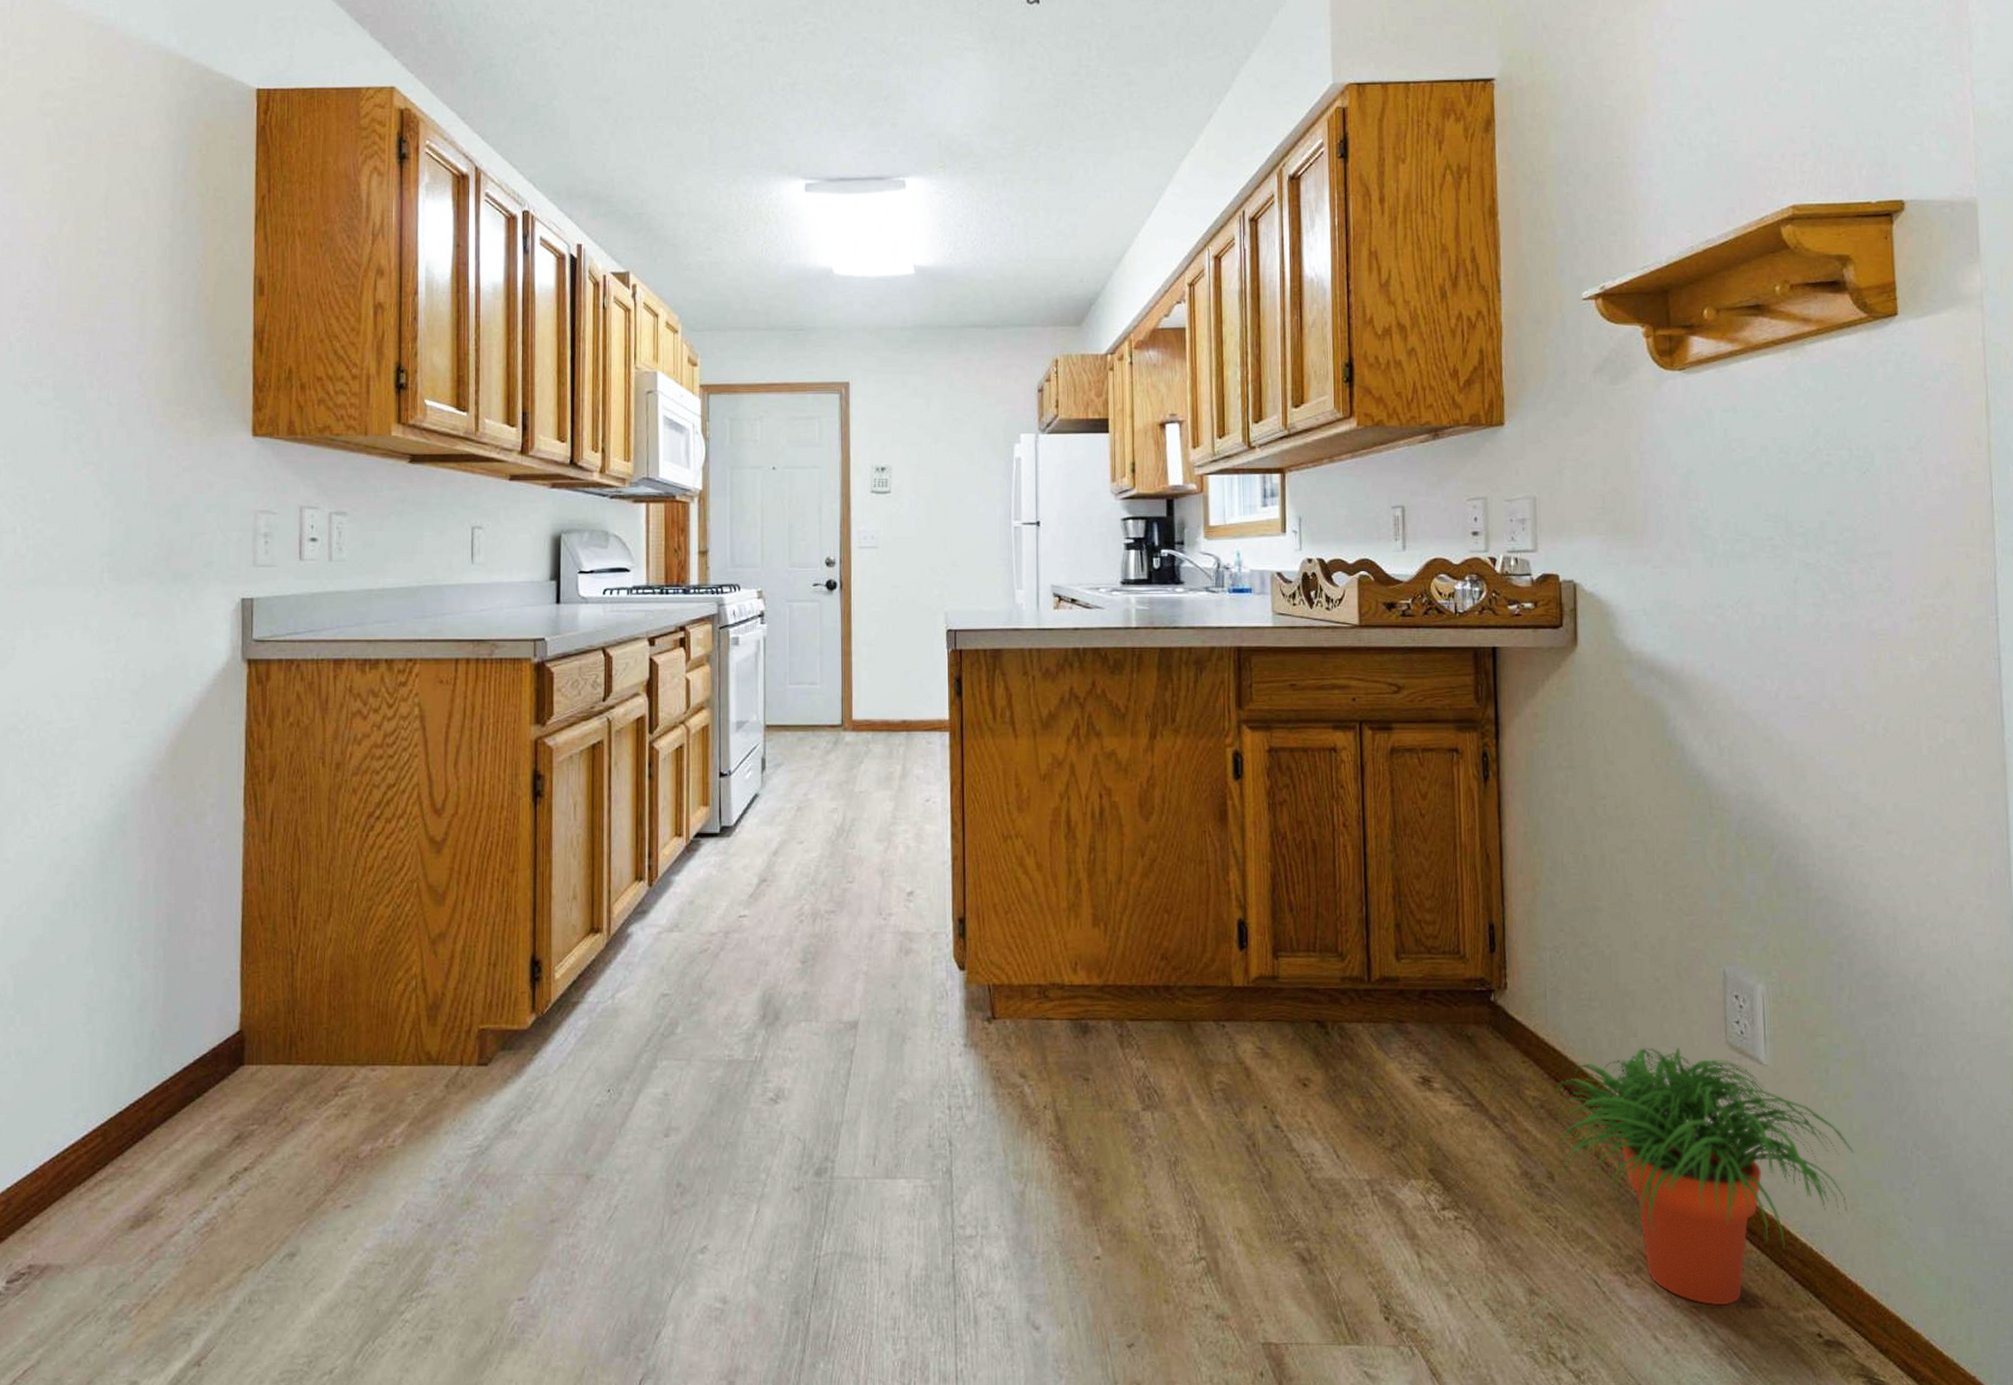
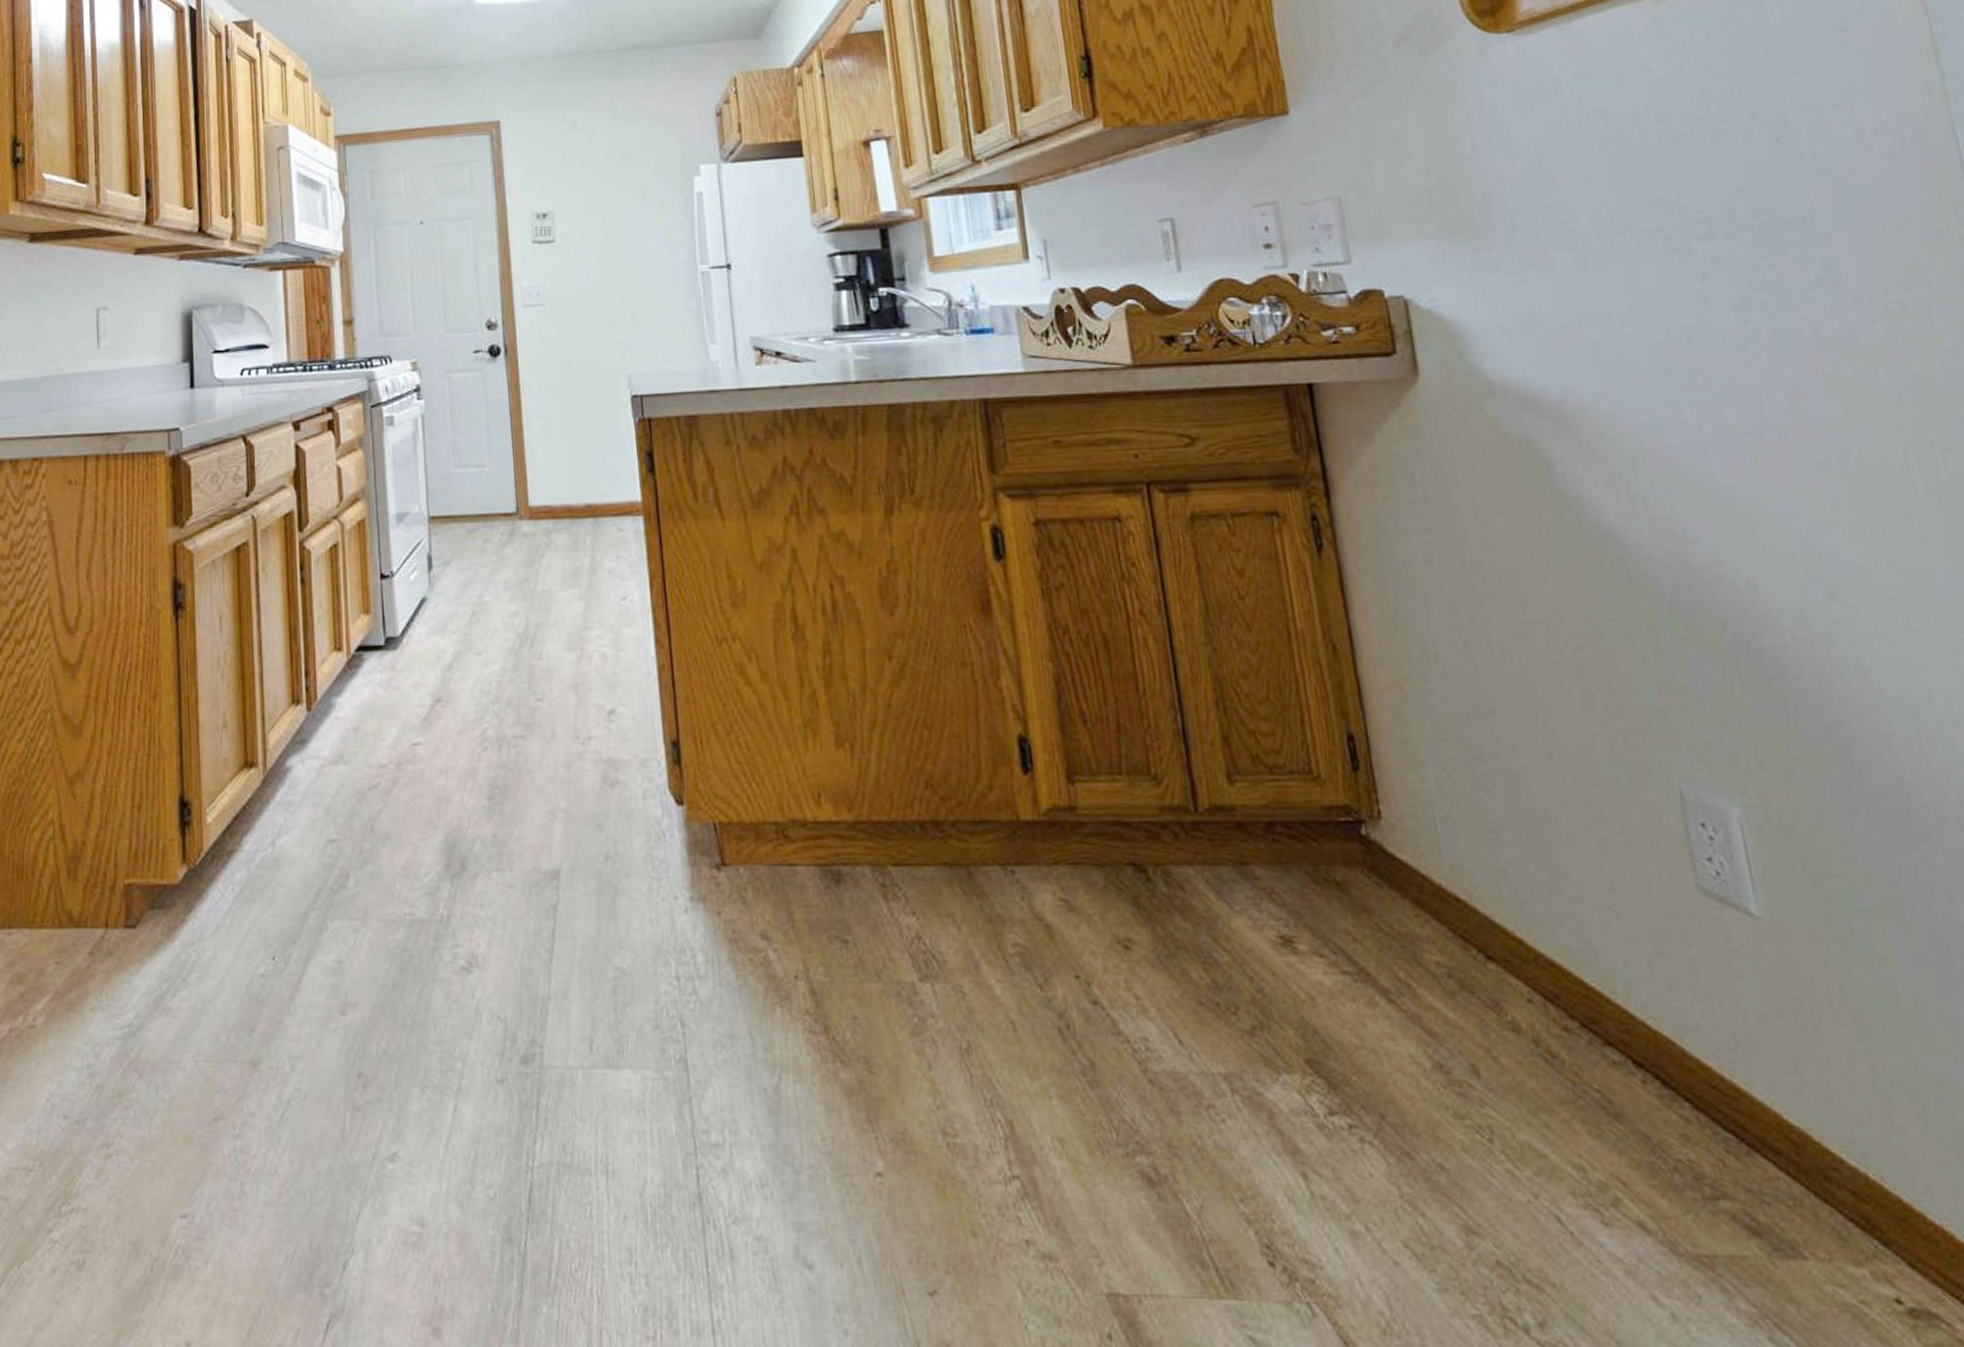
potted plant: present [1555,1046,1854,1306] -> none [1465,893,1912,1255]

